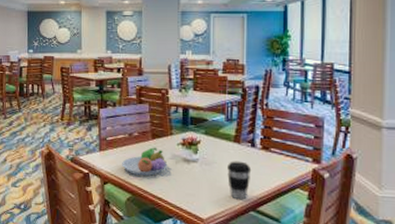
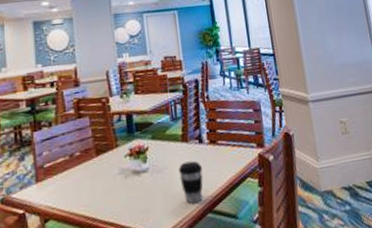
fruit bowl: present [122,147,168,177] -> none [64,164,117,203]

